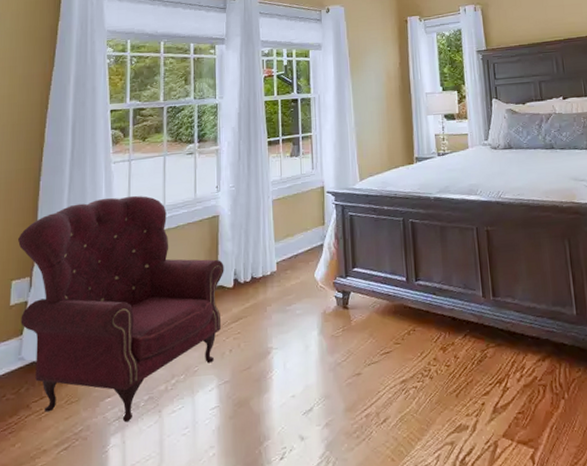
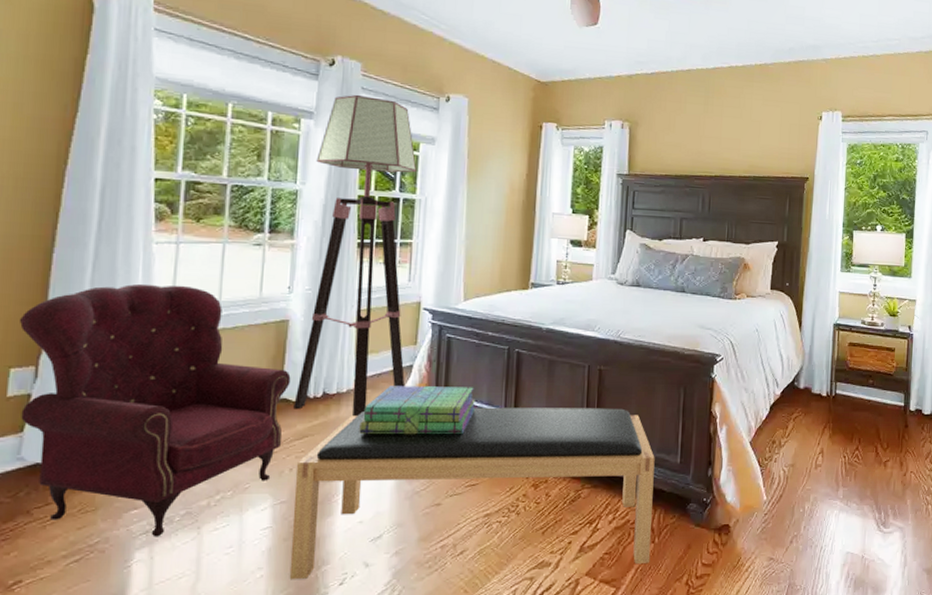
floor lamp: none [228,18,319,297] -> present [293,94,417,417]
bench: none [234,265,564,456] -> present [289,407,655,579]
stack of books: none [284,259,382,313] -> present [359,386,476,435]

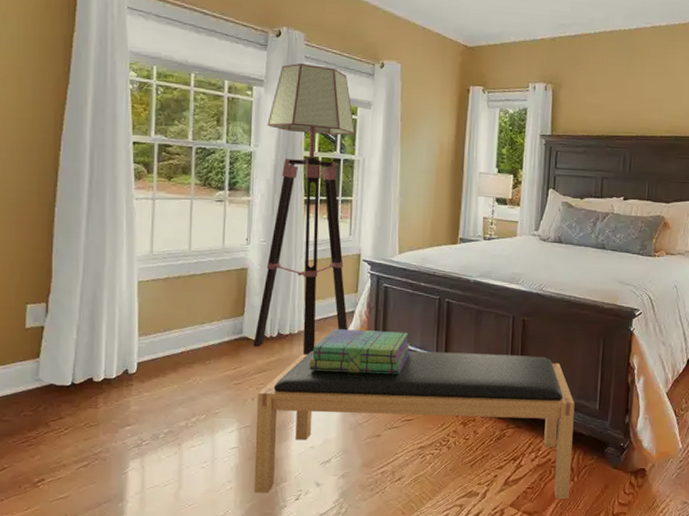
armchair: present [20,283,291,537] -> none [33,234,250,450]

